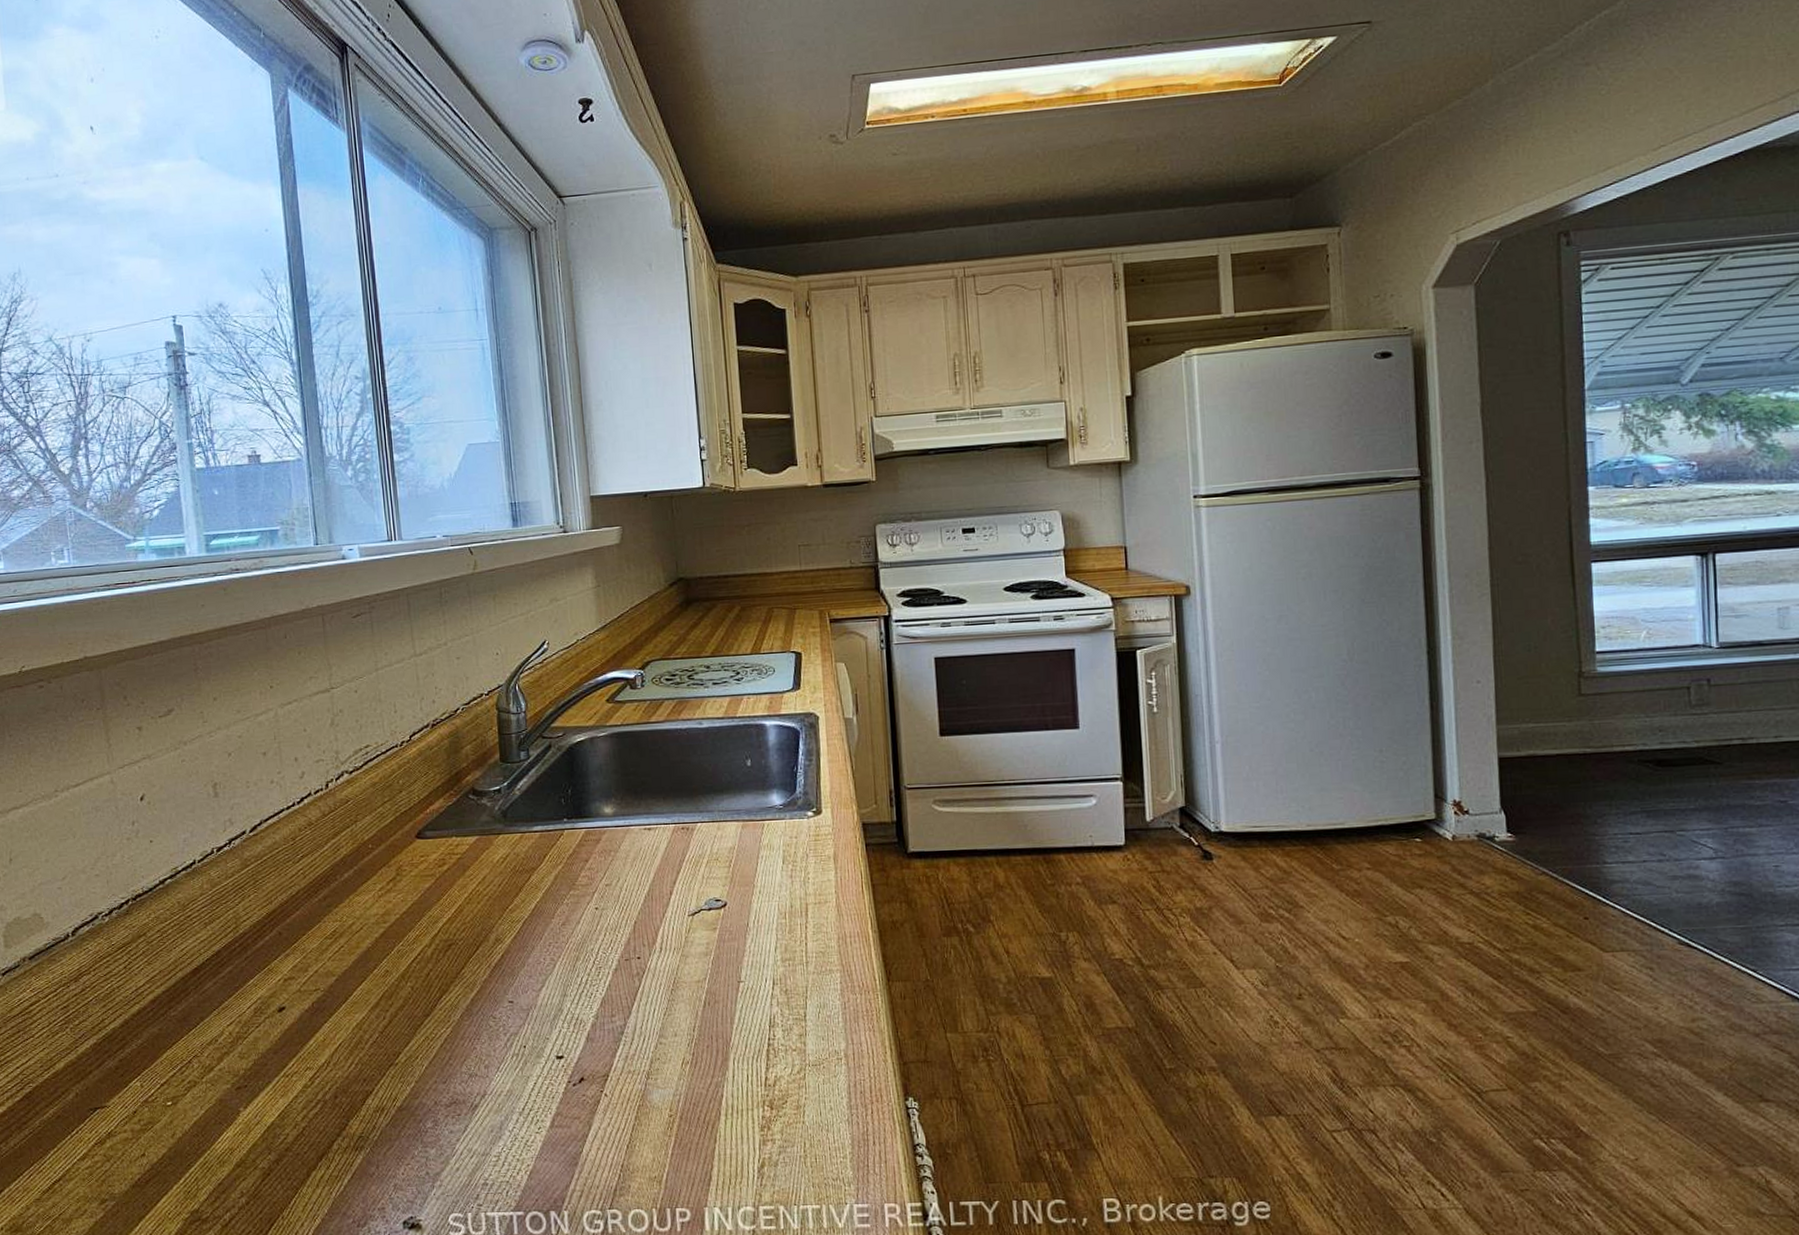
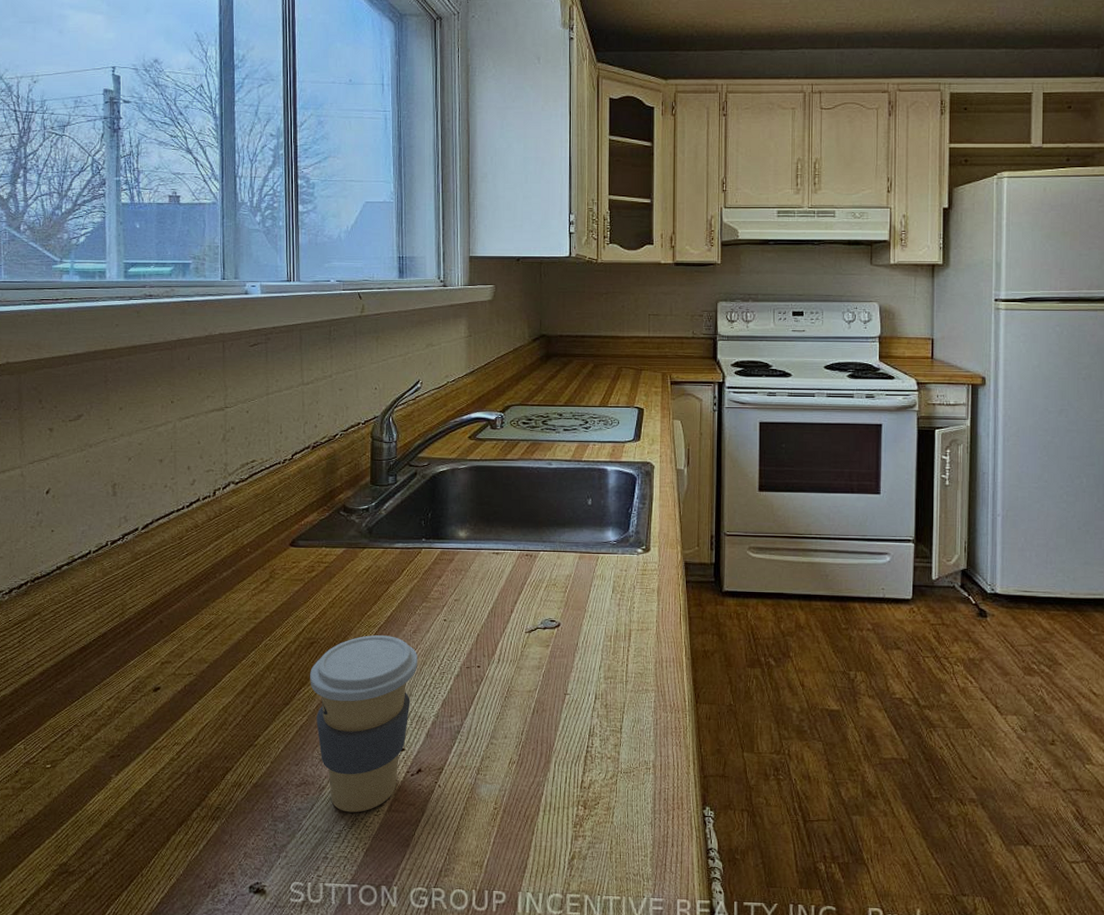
coffee cup: none [450,930,571,1132] -> present [310,635,419,813]

